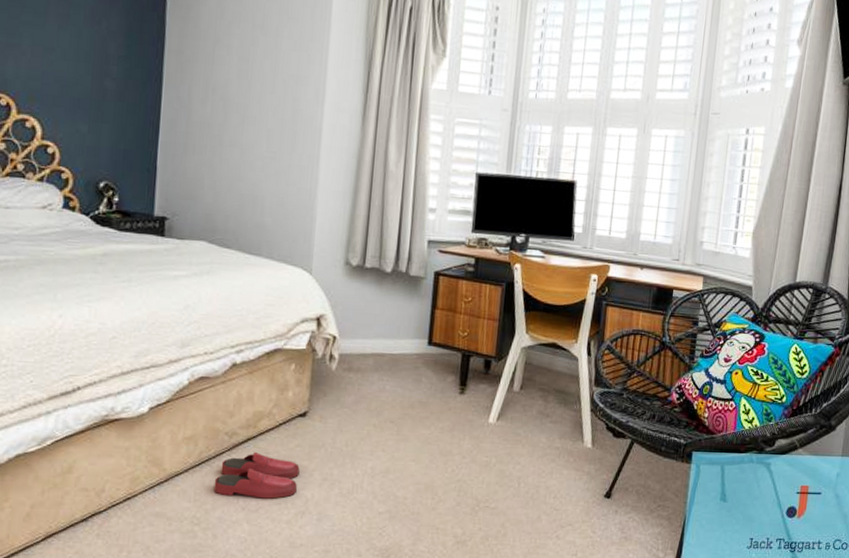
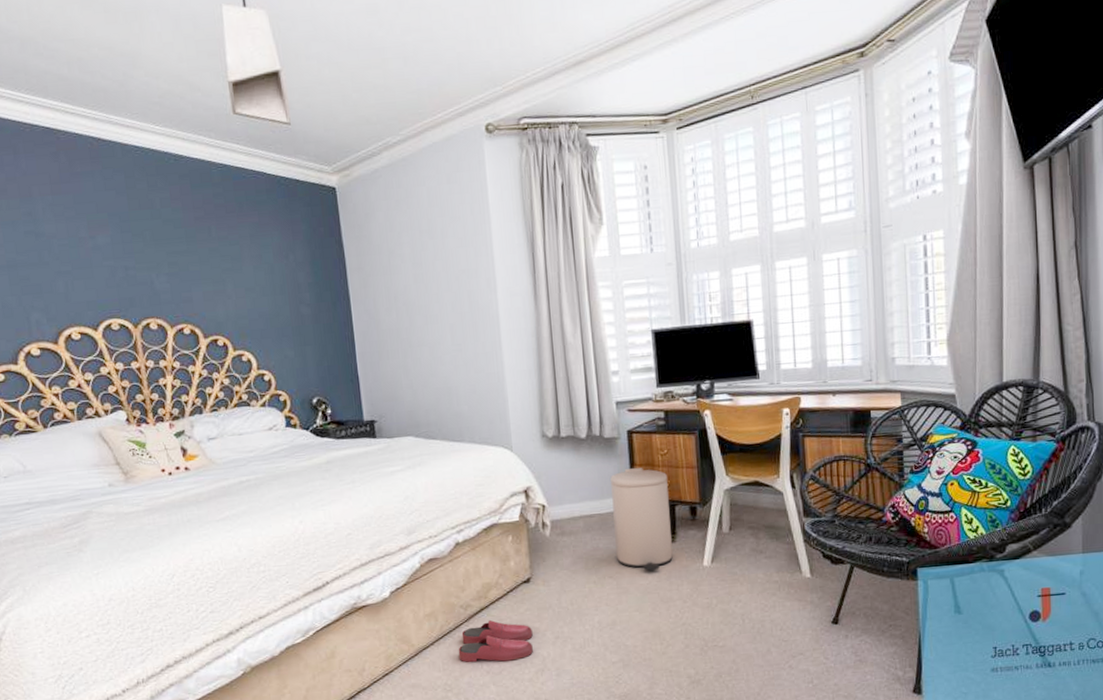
pedal bin: none [402,311,467,421] -> present [610,468,673,571]

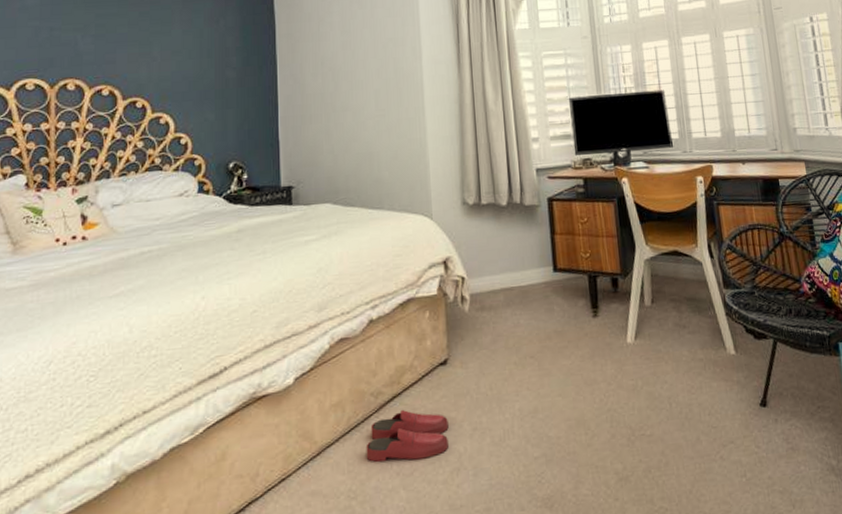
pedal bin: present [610,468,673,571] -> none [531,237,596,349]

